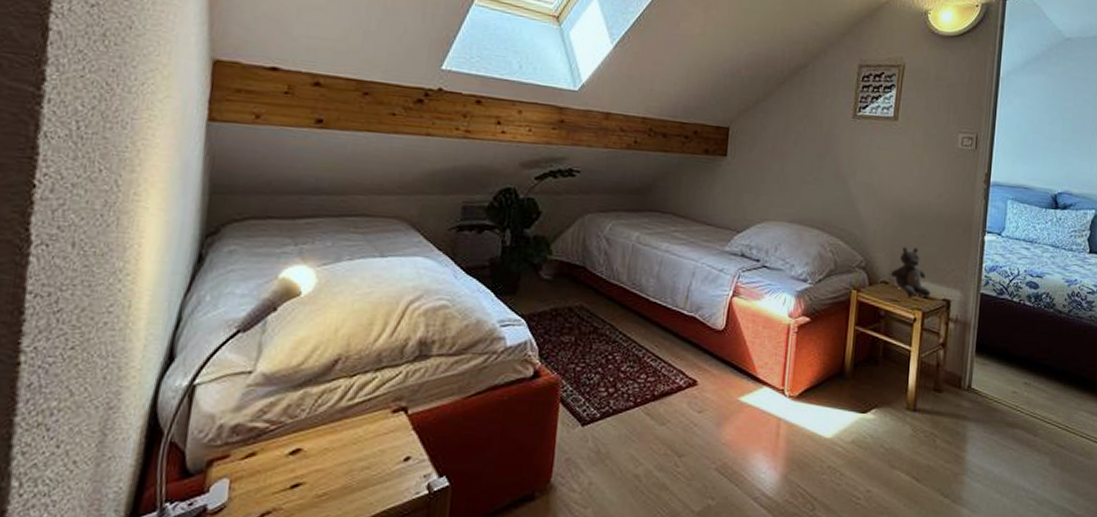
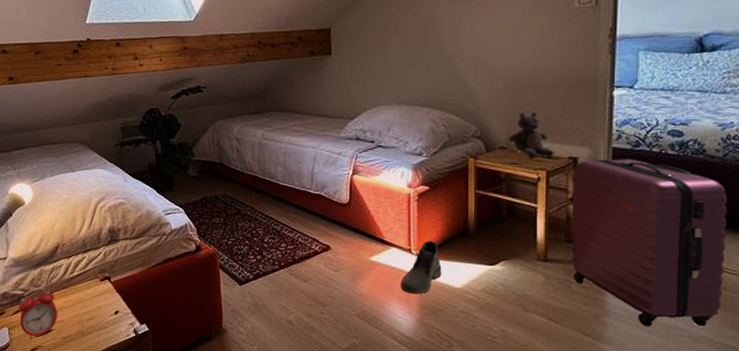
alarm clock: none [252,418,317,498] -> present [18,287,58,339]
boot: none [768,380,814,445] -> present [400,240,442,295]
suitcase: none [938,304,1070,489] -> present [571,158,728,327]

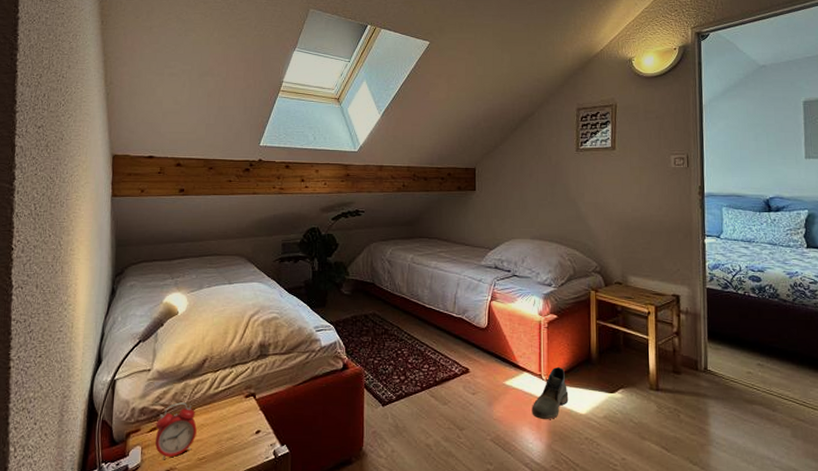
stuffed animal: present [508,112,554,159] -> none [623,253,661,294]
suitcase: present [571,158,728,327] -> none [677,298,803,458]

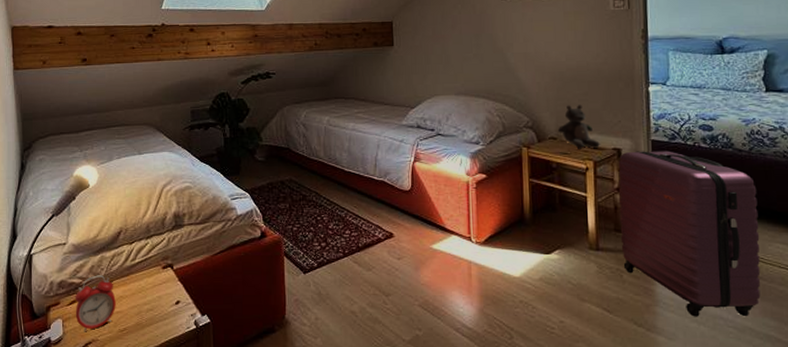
boot: present [532,366,569,420] -> none [461,228,501,284]
stuffed animal: none [623,253,661,294] -> present [557,105,600,149]
suitcase: none [677,298,803,458] -> present [618,150,761,317]

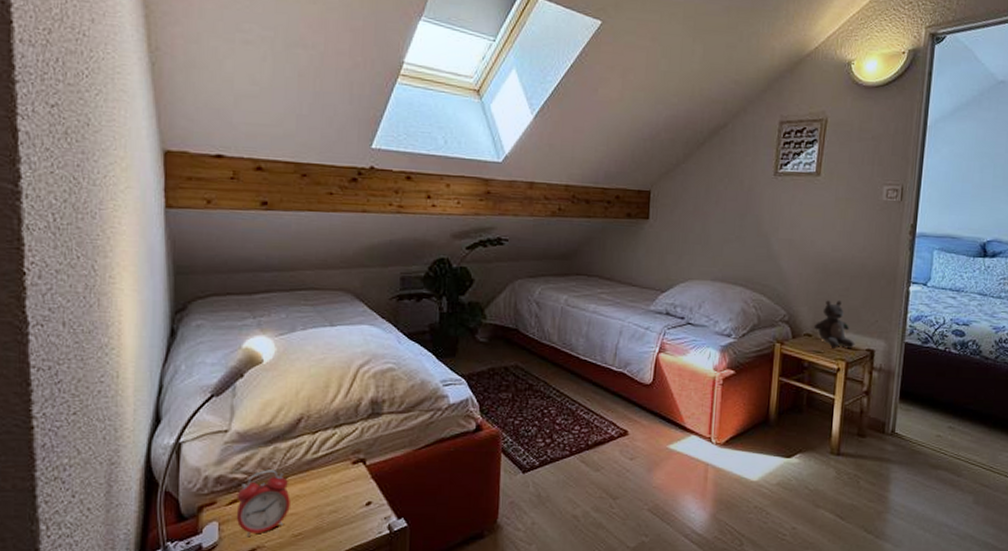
suitcase: present [618,150,761,317] -> none [861,353,997,525]

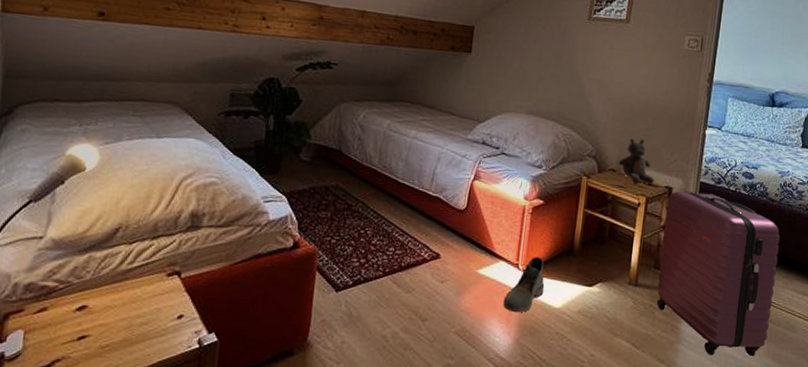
alarm clock: present [236,470,290,537] -> none [43,278,101,347]
boot: none [697,428,740,488] -> present [503,256,545,313]
suitcase: none [861,353,997,525] -> present [656,191,780,357]

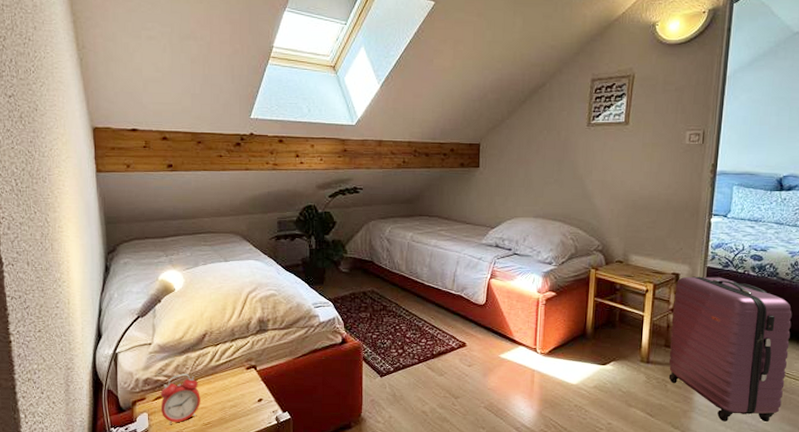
alarm clock: none [43,278,101,347] -> present [160,374,200,425]
boot: present [503,256,545,313] -> none [525,341,562,390]
stuffed animal: present [618,138,655,184] -> none [624,232,661,273]

